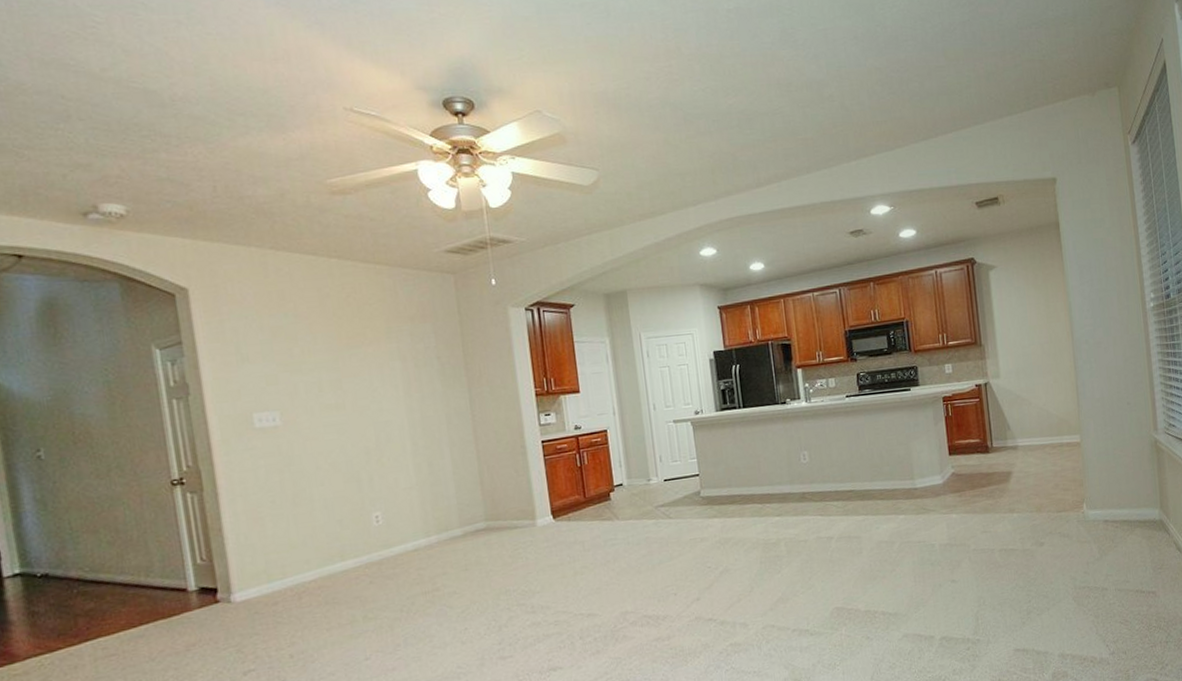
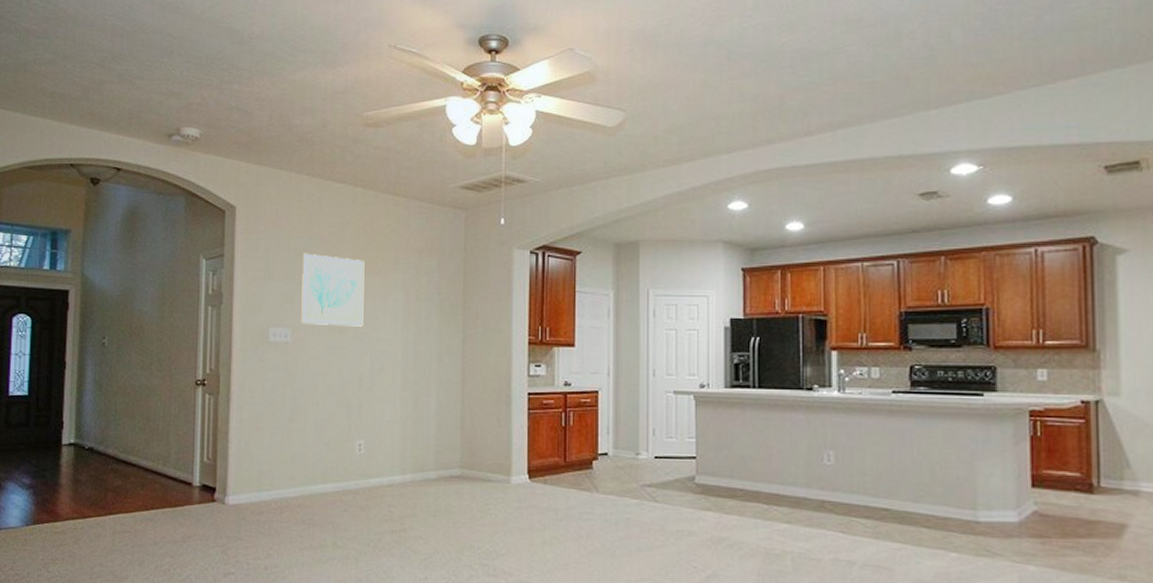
wall art: none [279,331,362,405] -> present [301,253,365,327]

